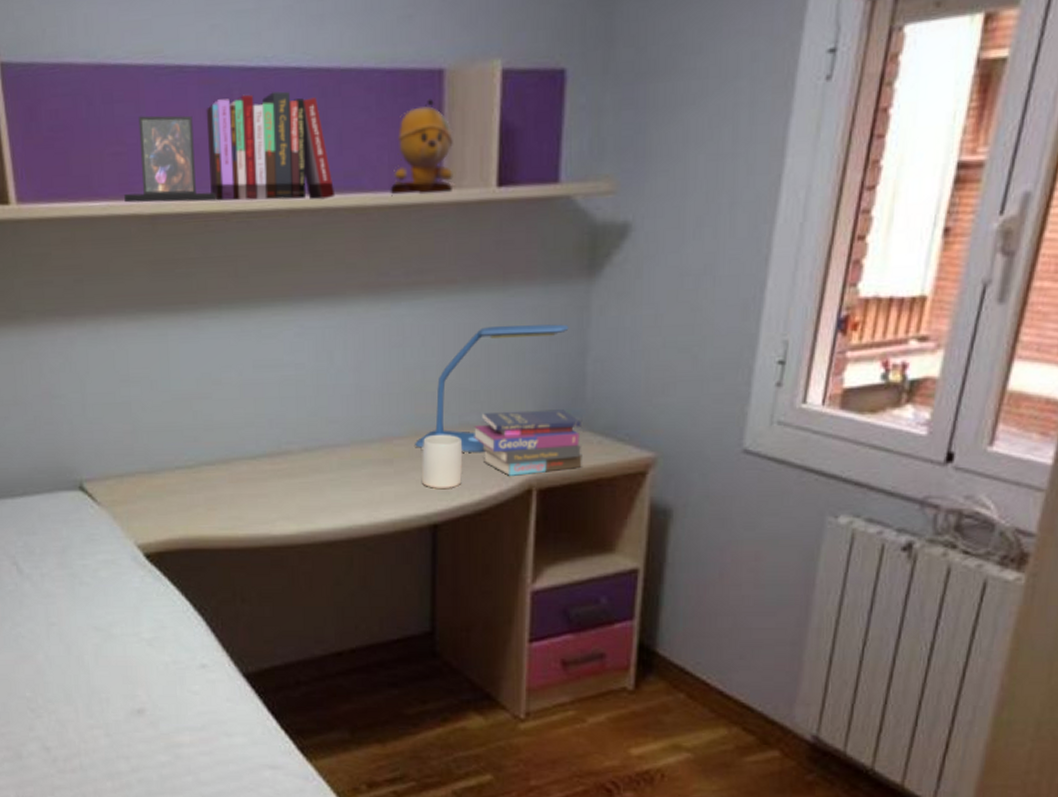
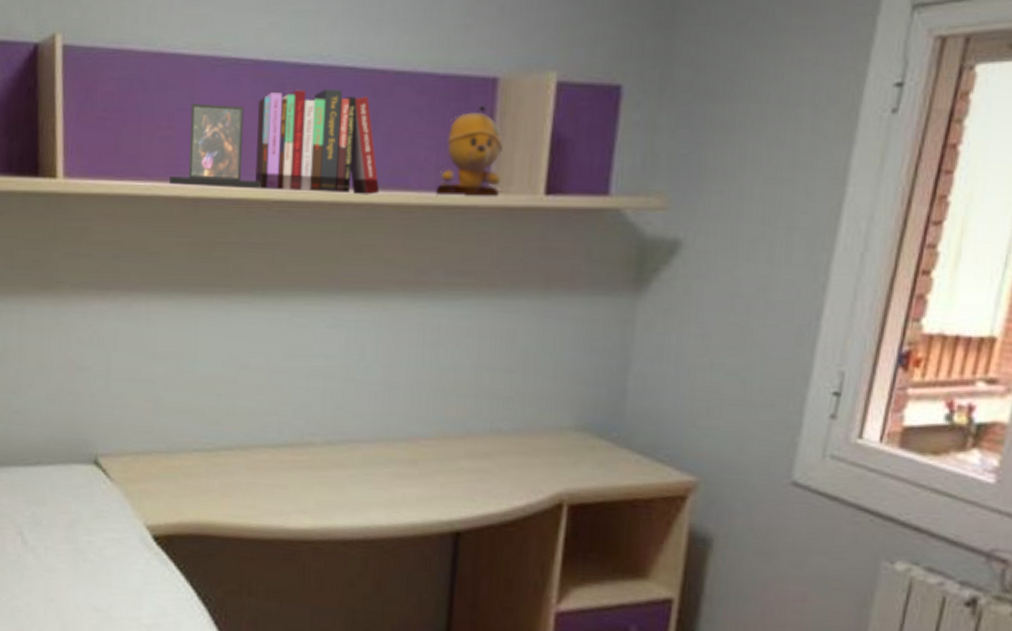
desk lamp: present [415,324,569,453] -> none [442,333,611,462]
mug: present [421,435,463,488] -> none [446,439,493,496]
books: present [474,409,582,476] -> none [505,421,619,489]

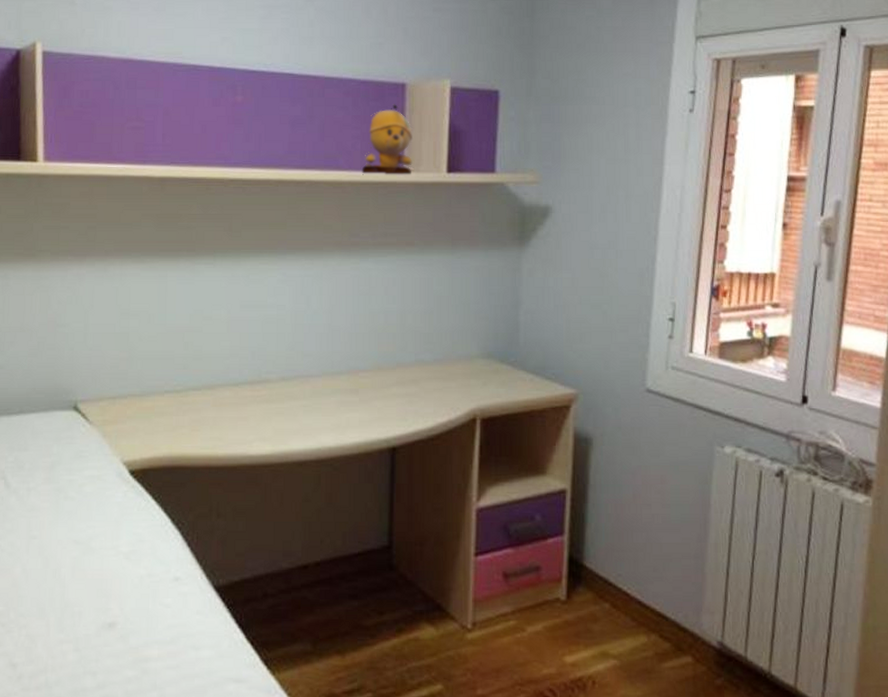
photo frame: present [169,103,261,189] -> none [139,100,218,170]
books: present [255,89,380,195] -> none [213,90,317,174]

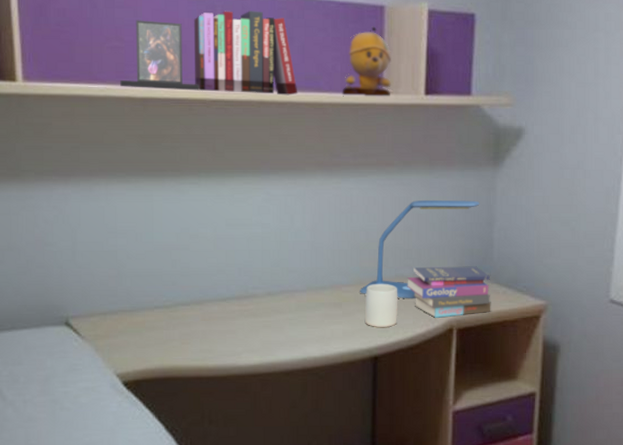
photo frame: none [139,100,218,170] -> present [120,20,200,91]
books: none [213,90,317,174] -> present [193,11,298,96]
desk lamp: none [378,282,505,386] -> present [360,200,480,299]
mug: none [382,370,418,416] -> present [364,284,398,327]
books: none [428,351,517,406] -> present [407,266,491,318]

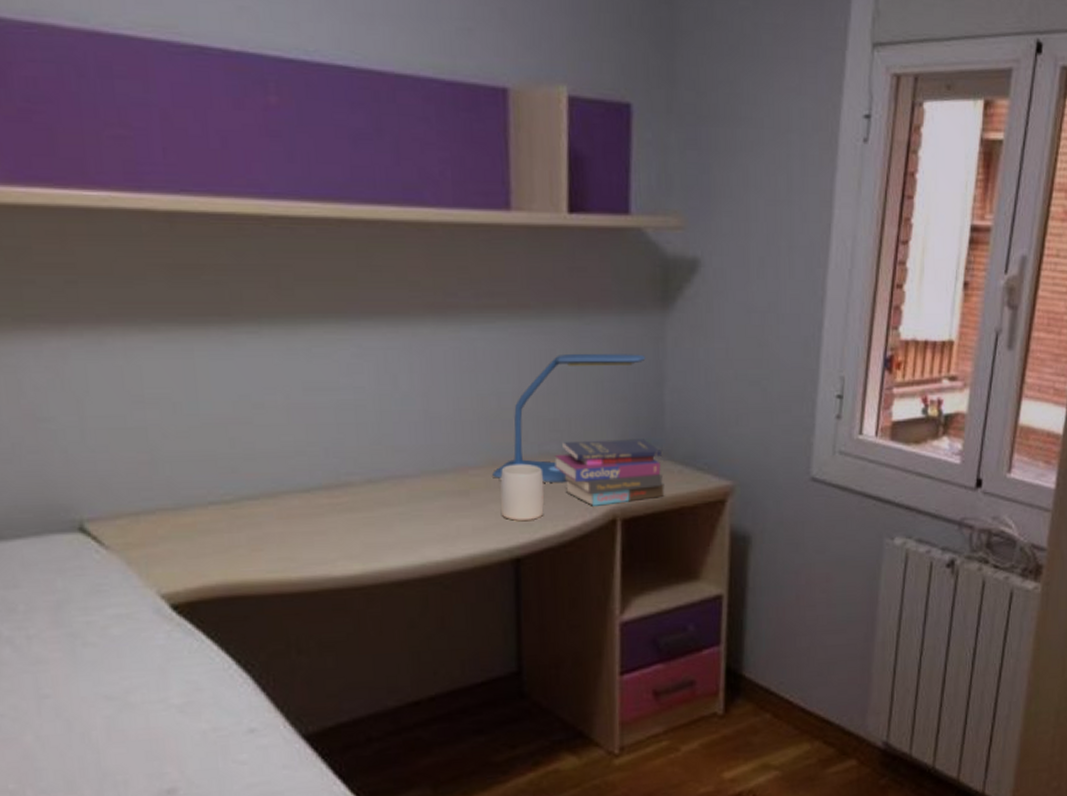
photo frame: present [120,20,200,91] -> none [131,97,251,202]
books: present [193,11,298,96] -> none [234,88,394,211]
stuffed bear: present [342,26,391,97] -> none [454,116,522,215]

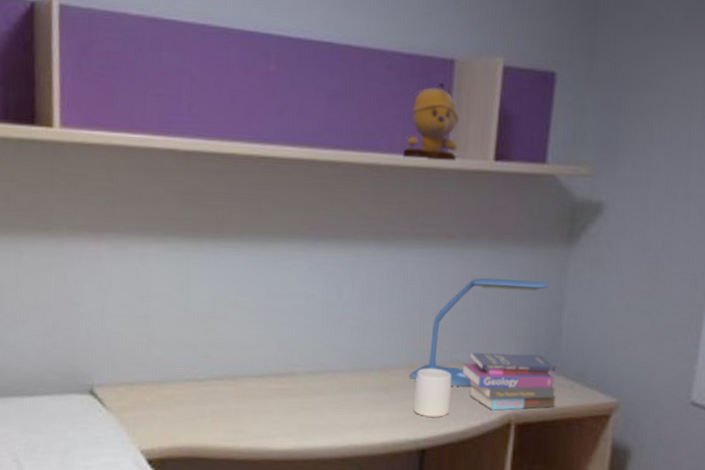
stuffed bear: none [454,116,522,215] -> present [402,82,459,161]

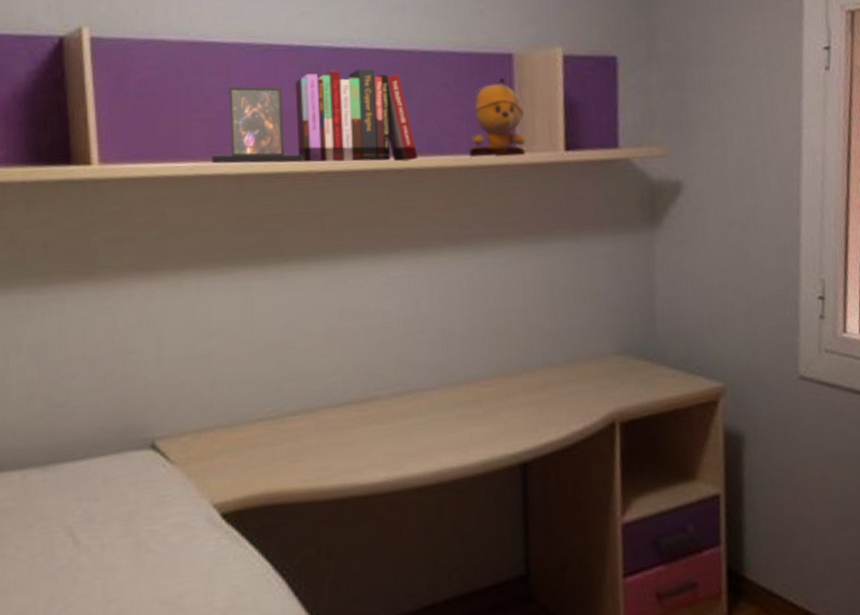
photo frame: none [162,65,248,146] -> present [212,86,304,164]
books: none [243,59,354,155] -> present [295,68,418,163]
desk lamp: present [409,278,549,388] -> none [501,269,637,391]
mug: present [413,369,452,417] -> none [507,374,549,427]
books: present [462,352,556,411] -> none [557,346,659,411]

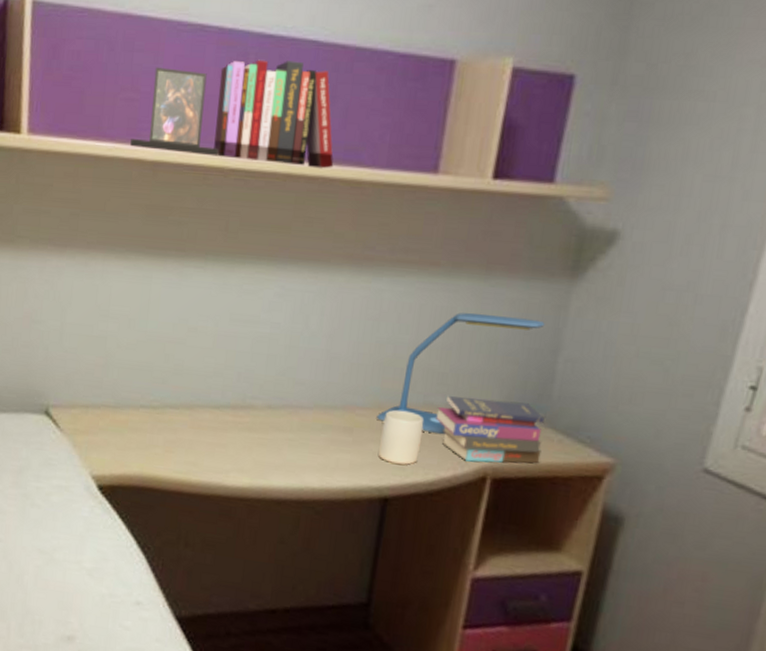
stuffed bear: present [468,77,526,159] -> none [387,86,457,179]
desk lamp: none [501,269,637,391] -> present [377,312,545,435]
mug: none [507,374,549,427] -> present [379,410,424,465]
books: none [557,346,659,411] -> present [436,396,545,464]

